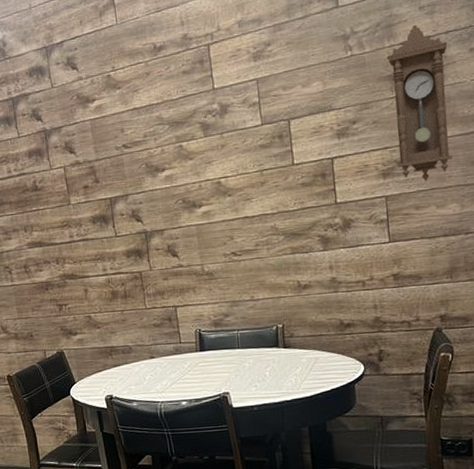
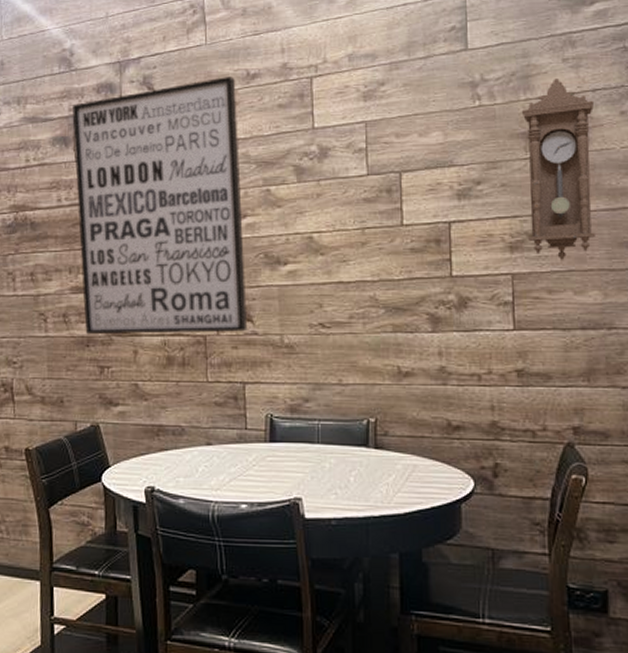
wall art: none [10,51,174,281] -> present [71,77,248,335]

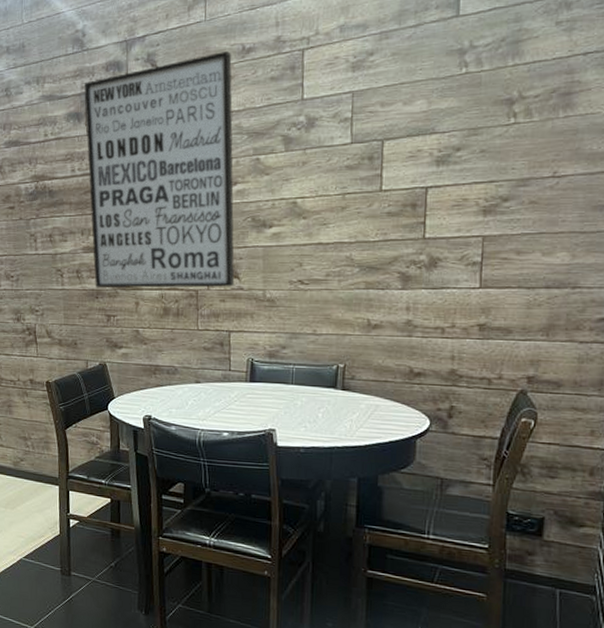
pendulum clock: present [521,79,595,260] -> none [501,43,585,223]

